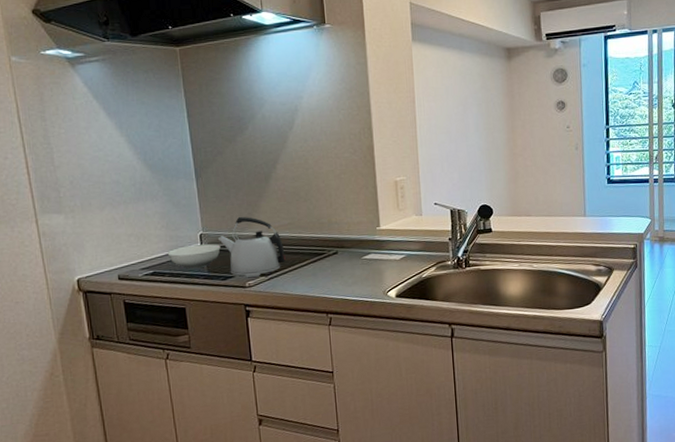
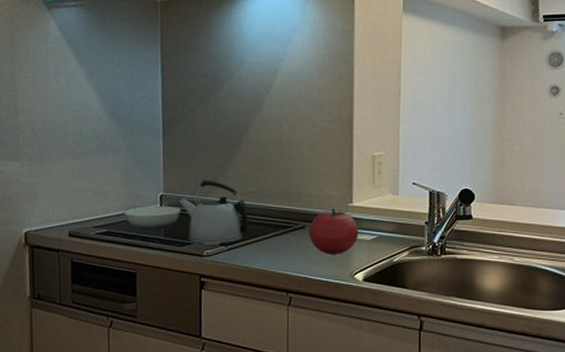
tomato: none [342,233,388,276] -> present [309,208,359,254]

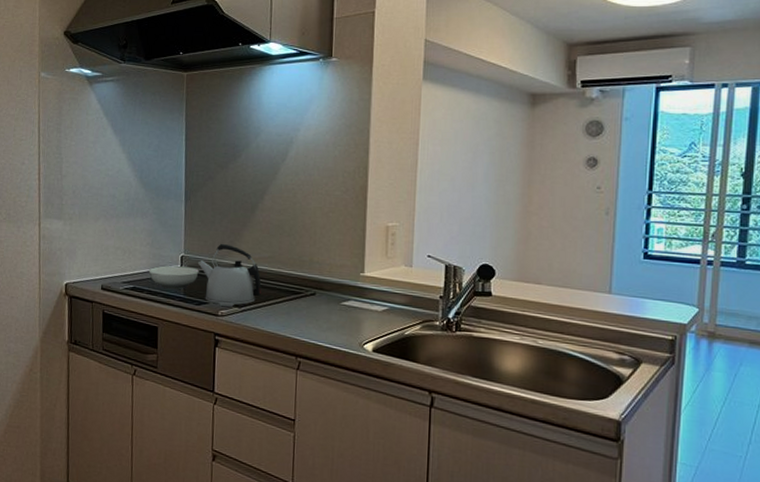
tomato: present [309,208,359,254] -> none [319,277,370,323]

